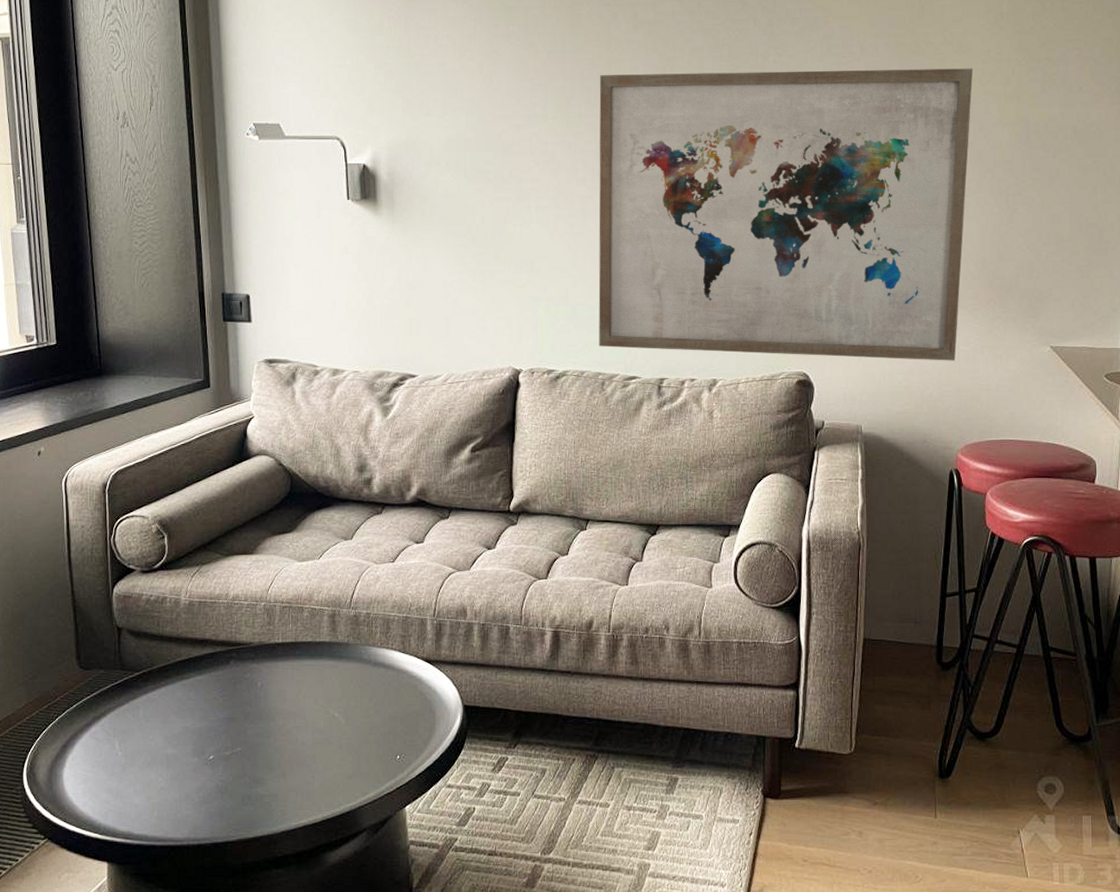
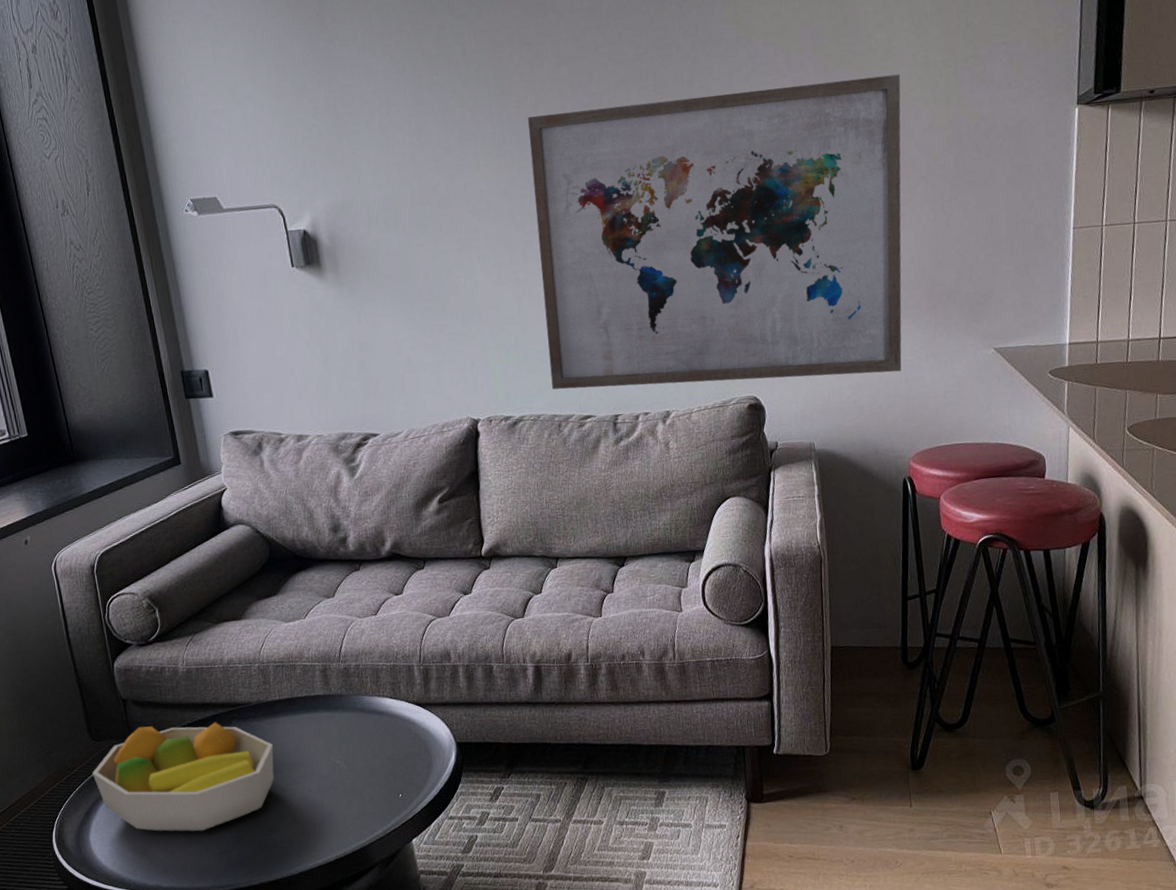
fruit bowl: none [75,658,270,777] -> present [92,722,275,832]

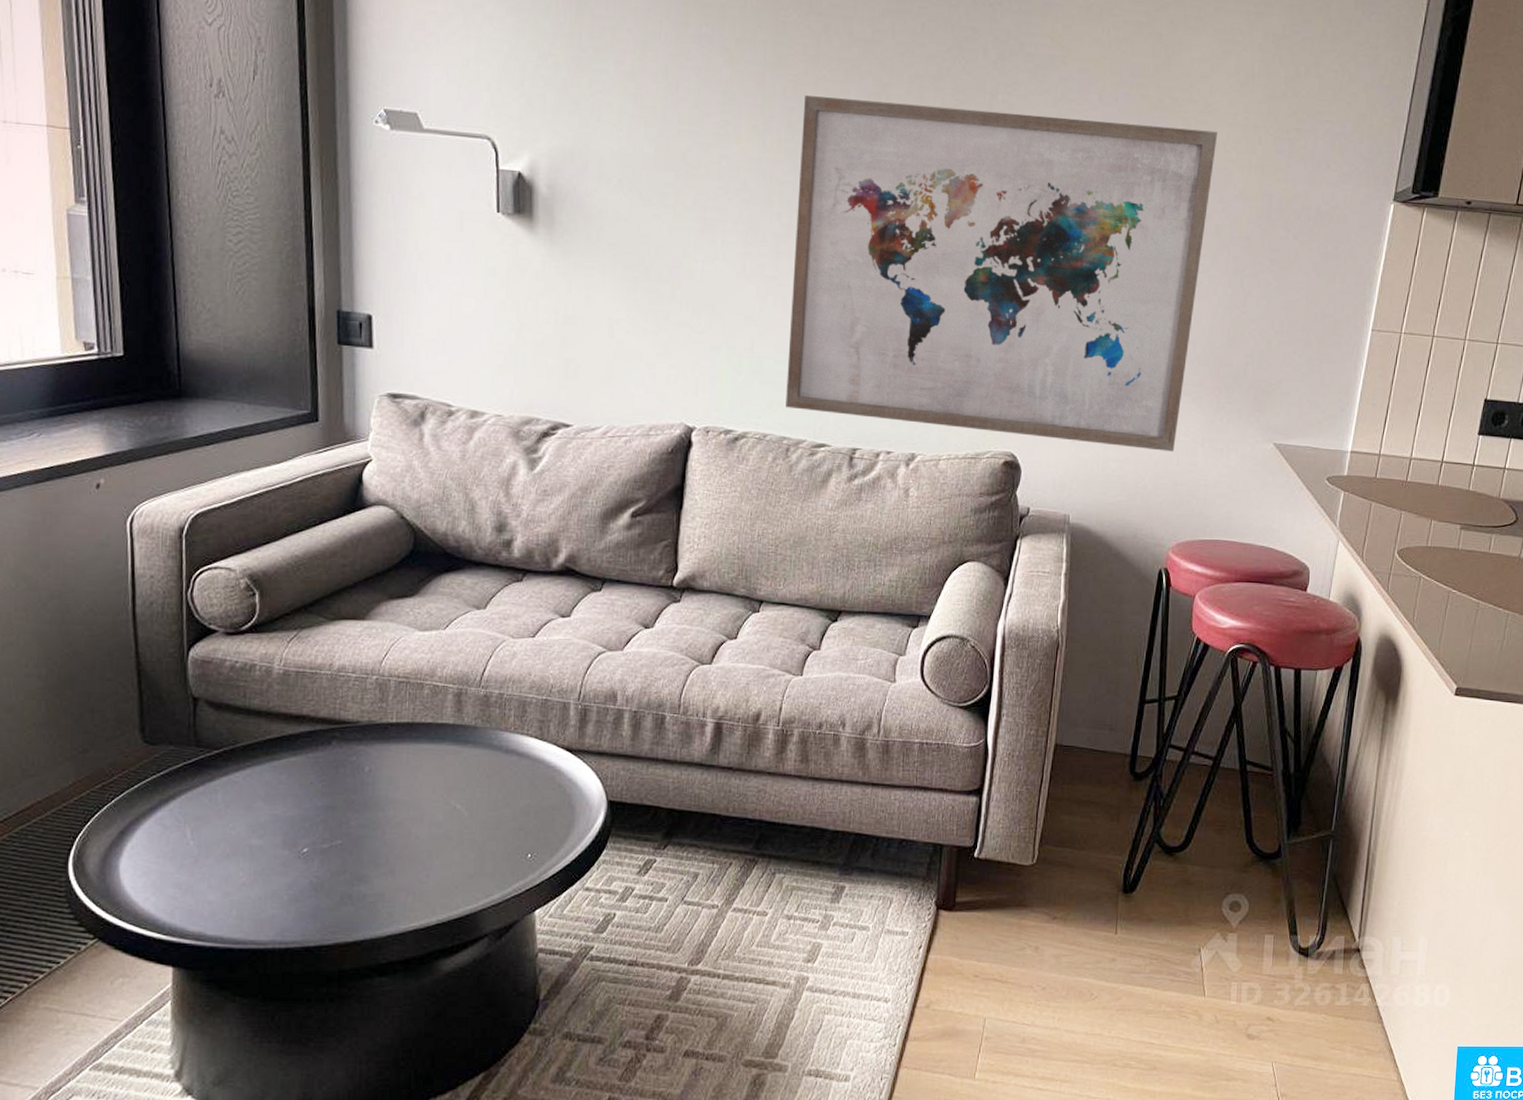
fruit bowl: present [92,722,275,832] -> none [136,733,379,872]

